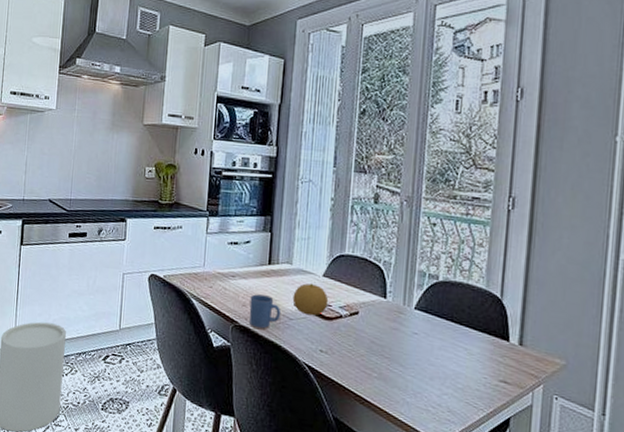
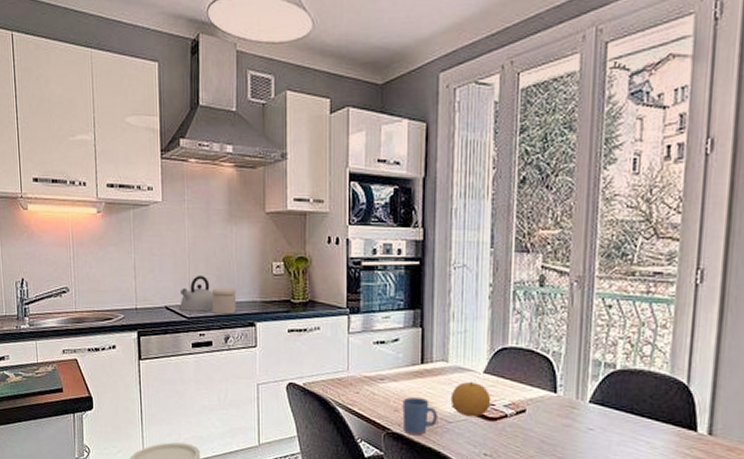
kettle: none [61,174,93,207] -> present [179,276,214,313]
jar: none [89,186,113,211] -> present [211,287,237,315]

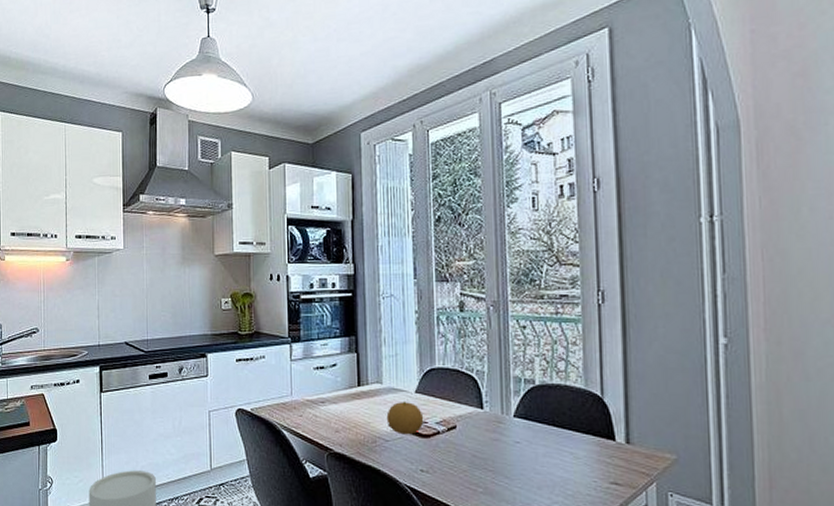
kettle: present [179,276,214,313] -> none [138,313,169,347]
jar: present [211,287,237,315] -> none [167,322,190,348]
mug: present [402,397,439,436] -> none [343,418,377,455]

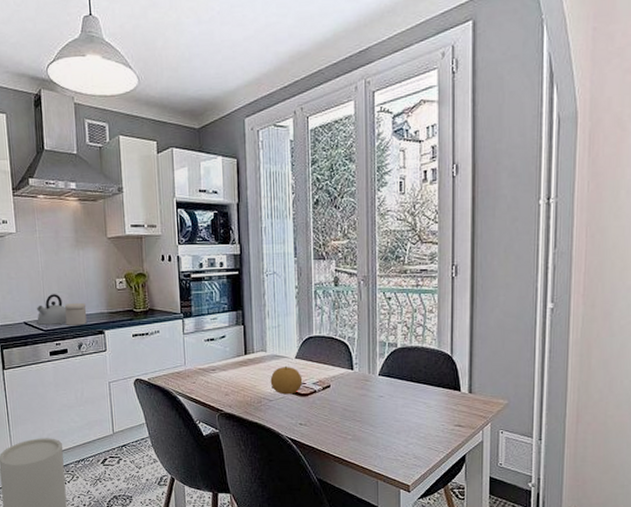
kettle: none [138,313,169,347] -> present [36,294,67,326]
jar: none [167,322,190,348] -> present [64,302,87,326]

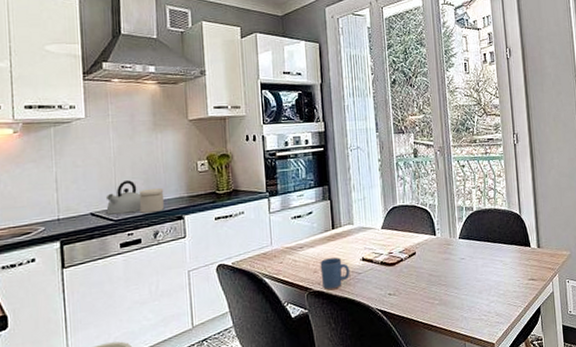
mug: none [231,383,262,414] -> present [320,257,351,291]
fruit: present [270,366,303,395] -> none [358,237,390,266]

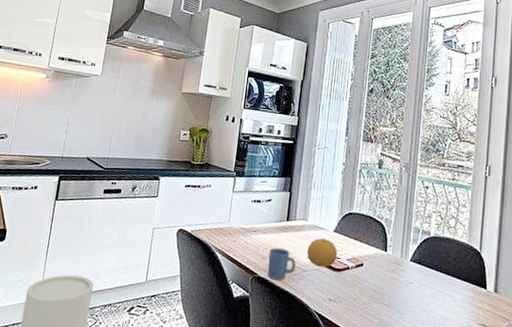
kettle: present [105,180,142,216] -> none [99,135,130,165]
jar: present [138,187,165,214] -> none [125,146,149,169]
fruit: none [358,237,390,266] -> present [306,237,338,268]

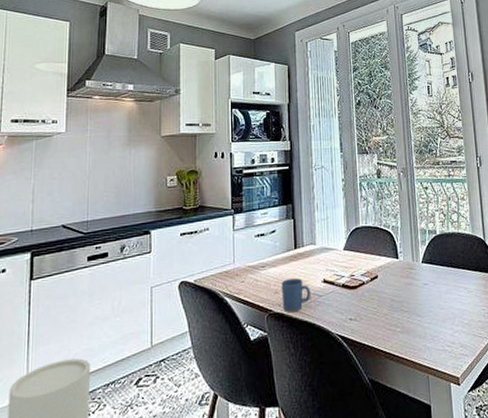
fruit: present [306,237,338,268] -> none [319,258,352,289]

